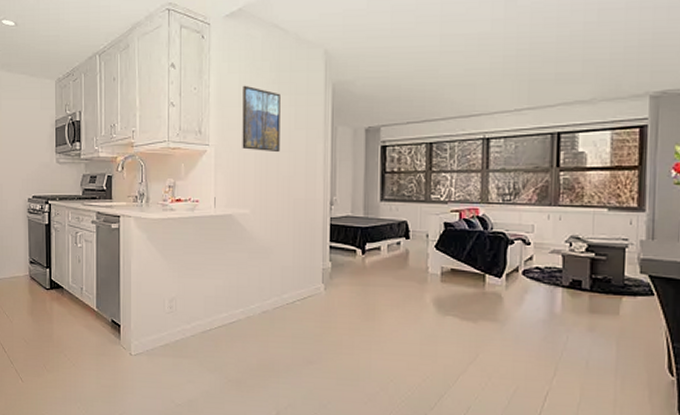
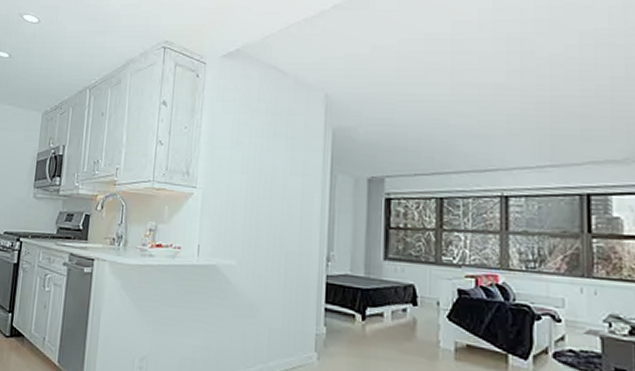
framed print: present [242,85,280,153] -> none [232,126,276,200]

